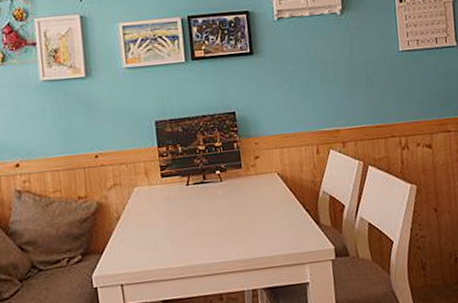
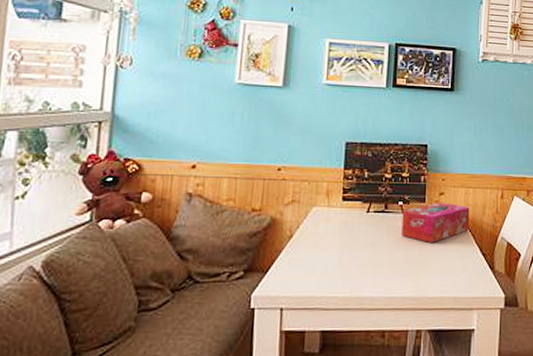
tissue box: none [221,165,289,206] -> present [401,202,470,242]

